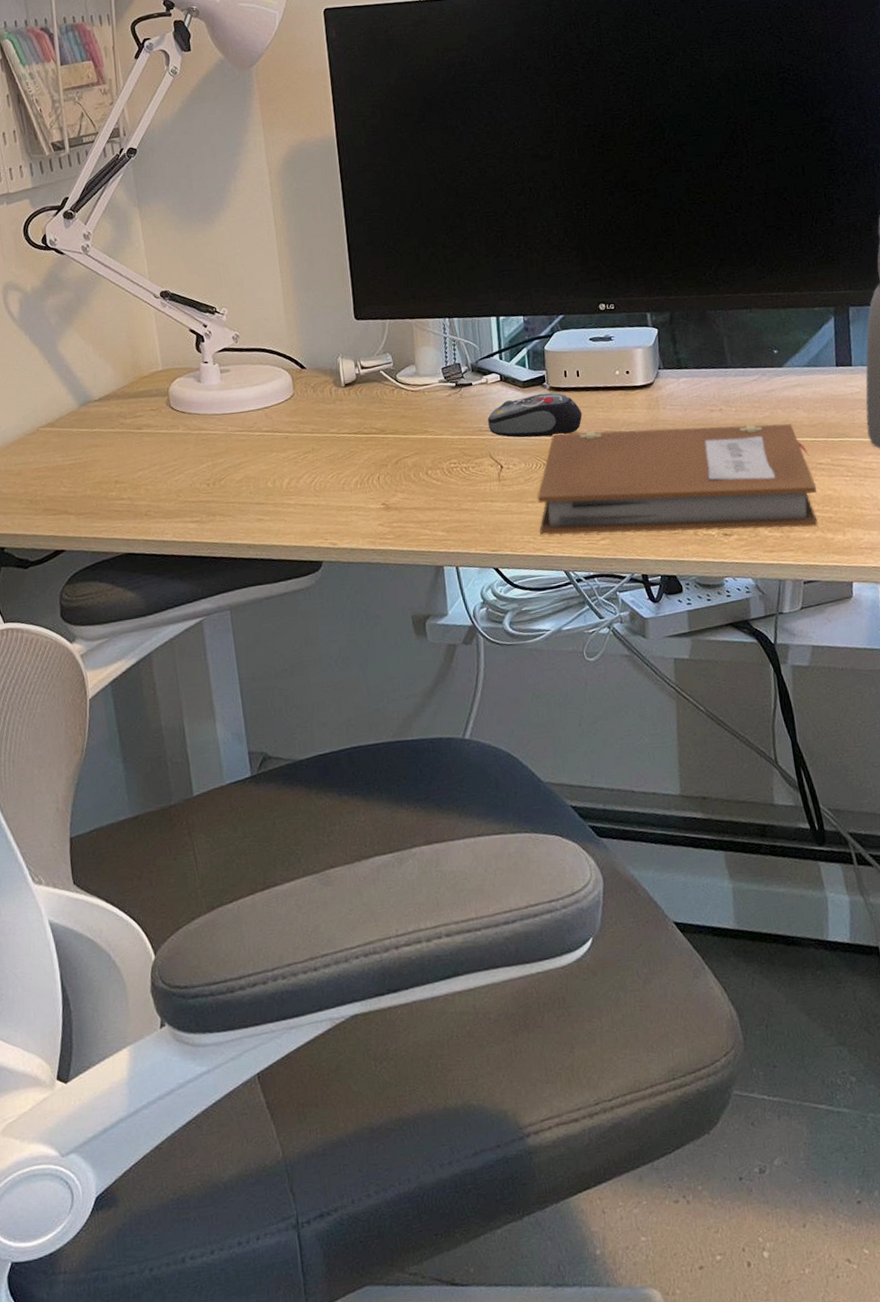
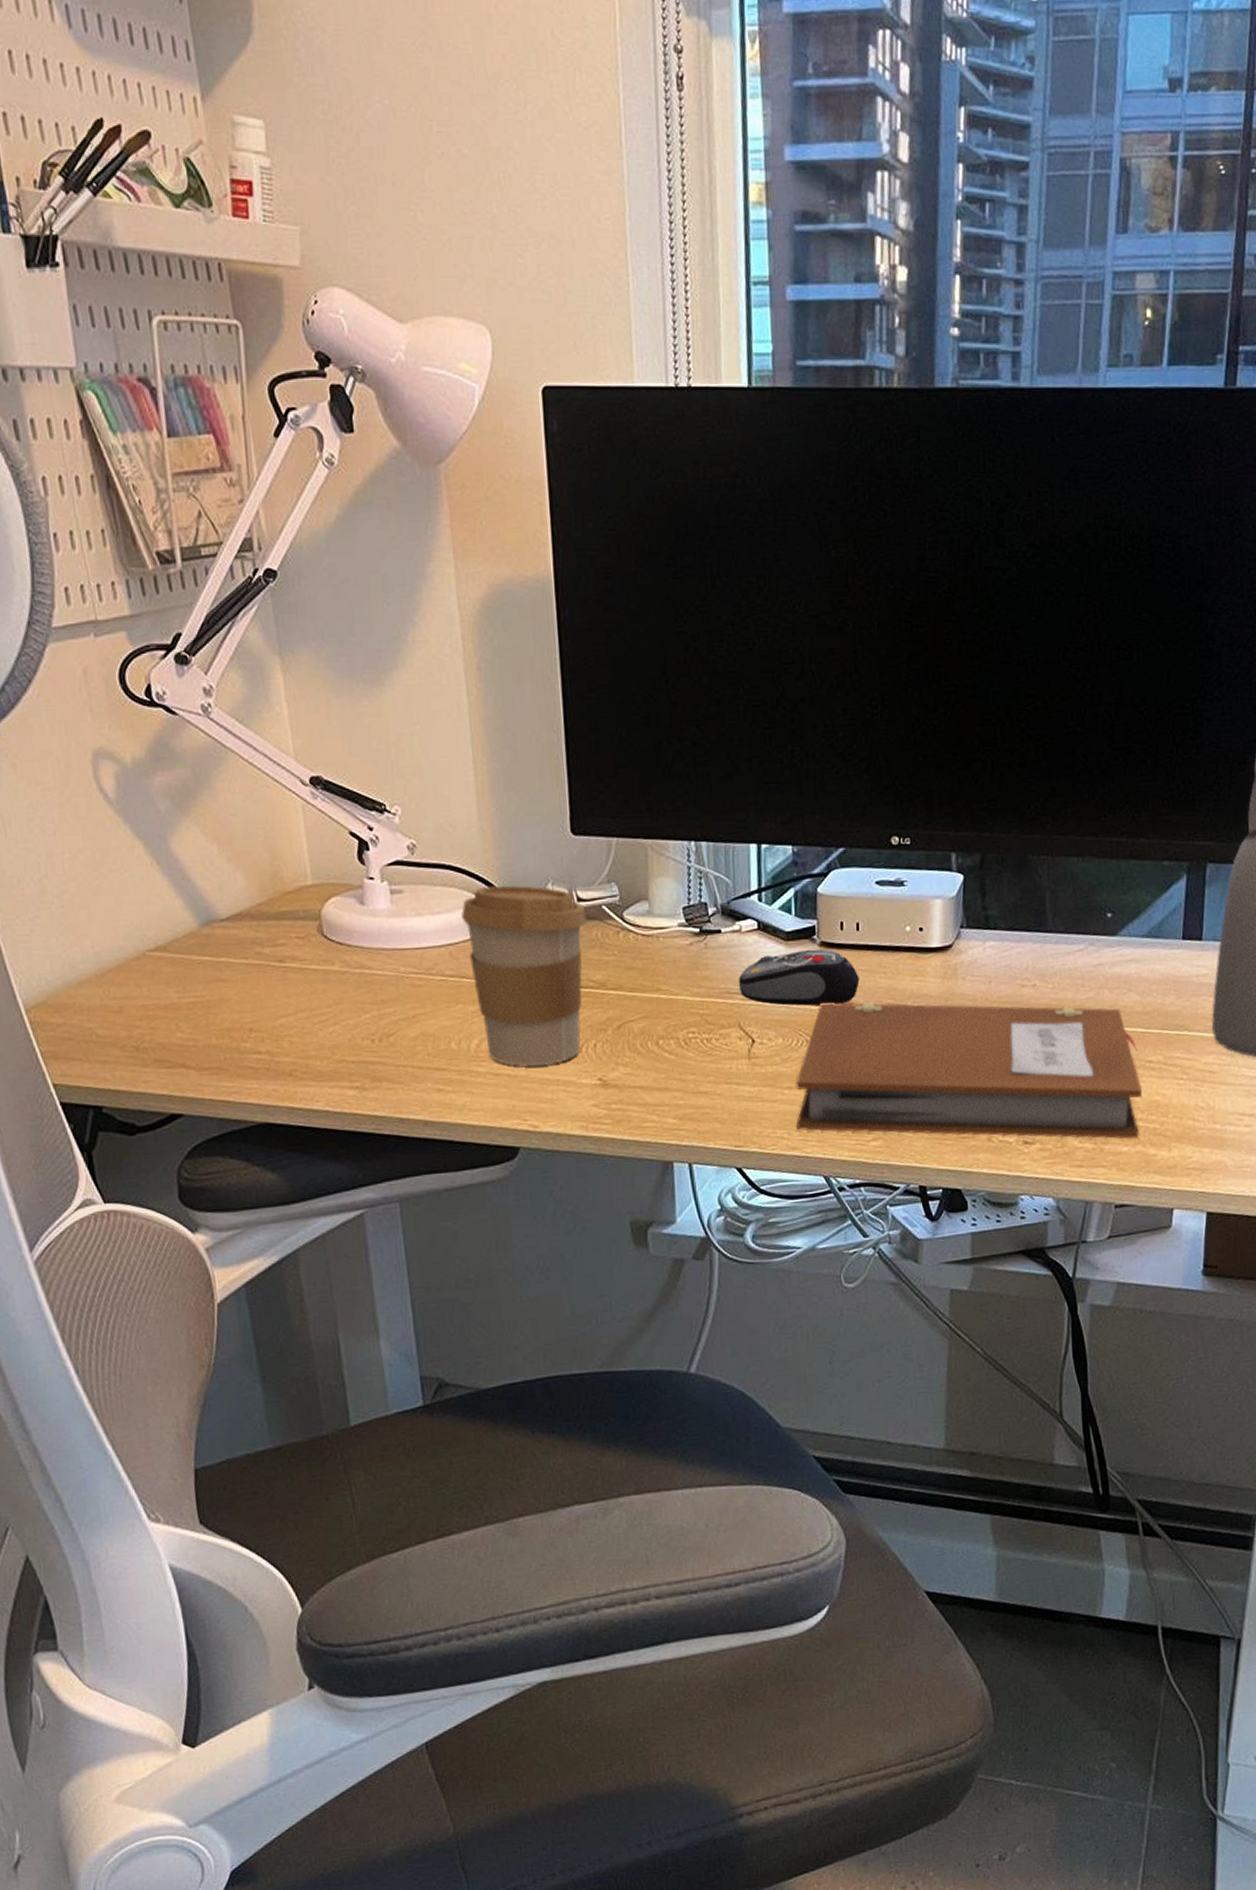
coffee cup: none [274,360,369,498] -> present [461,884,587,1067]

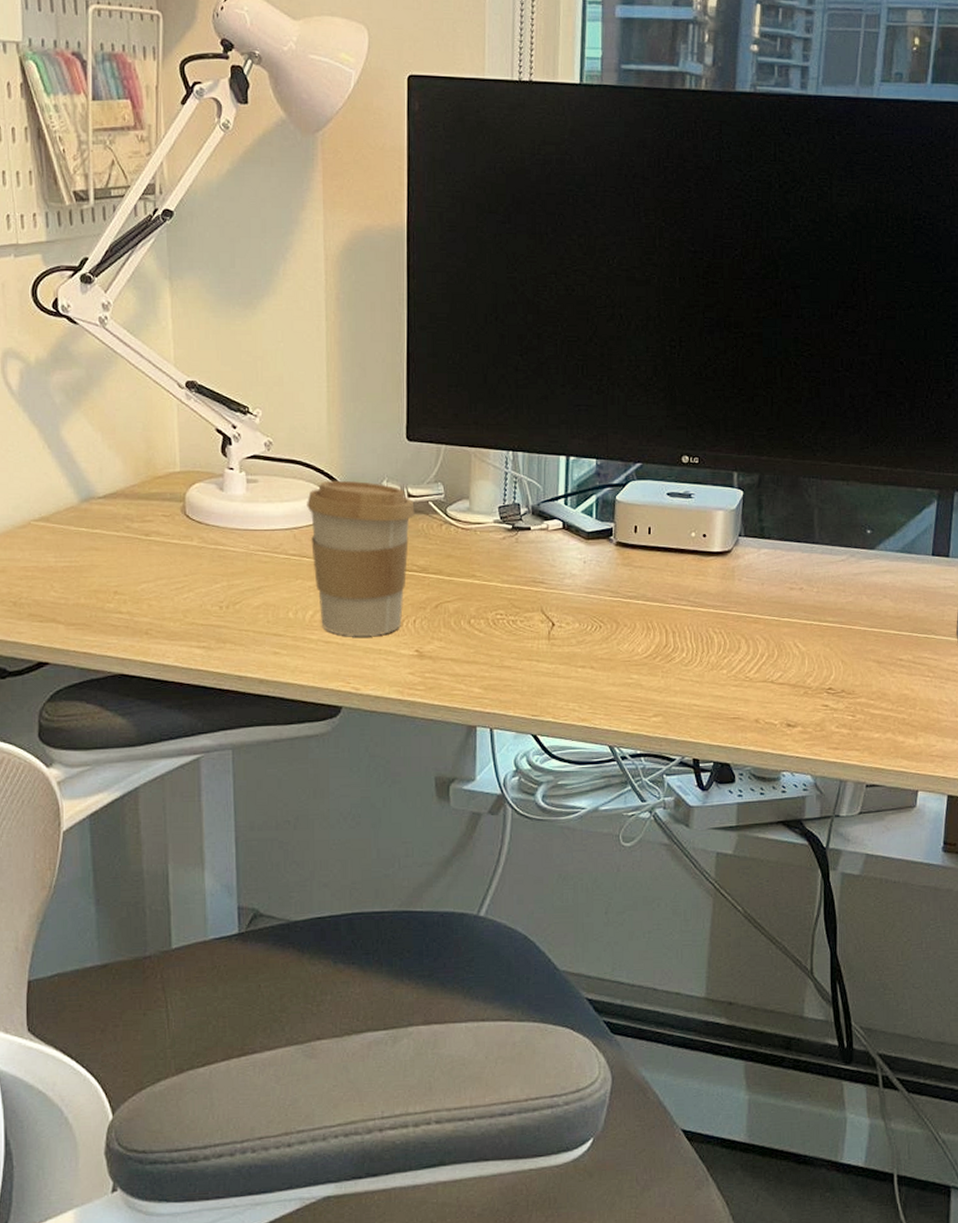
computer mouse: present [739,949,860,1006] -> none [544,548,649,596]
notebook: present [795,1002,1143,1139] -> none [586,594,894,727]

